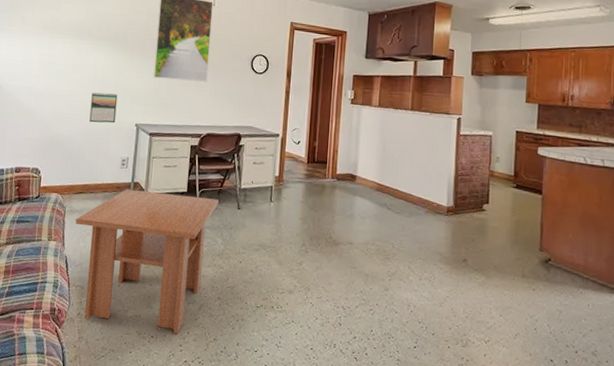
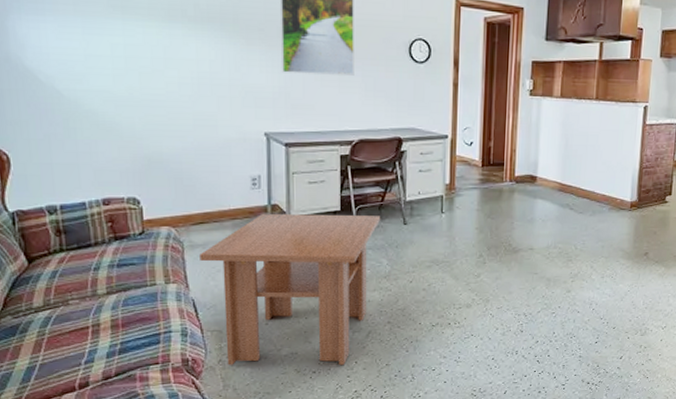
calendar: present [89,92,118,123] -> none [198,94,237,135]

